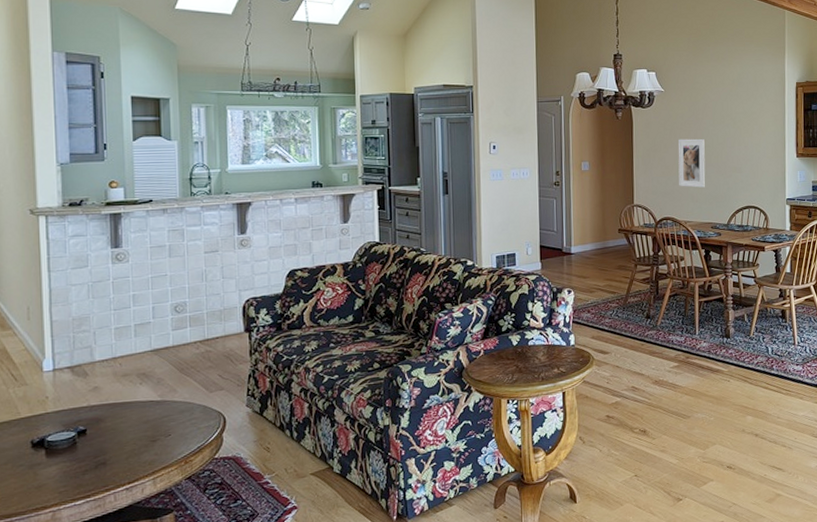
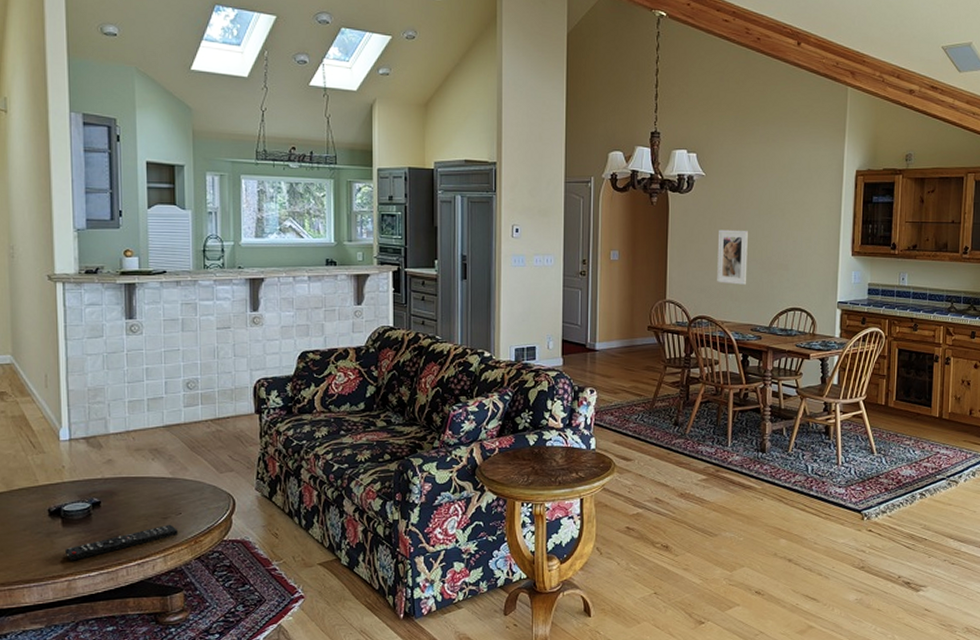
remote control: none [48,446,167,492] -> present [64,524,178,561]

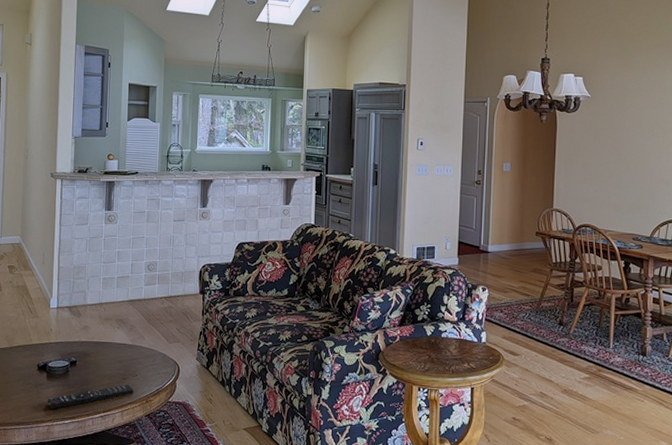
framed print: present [717,229,748,285] -> none [601,146,630,197]

